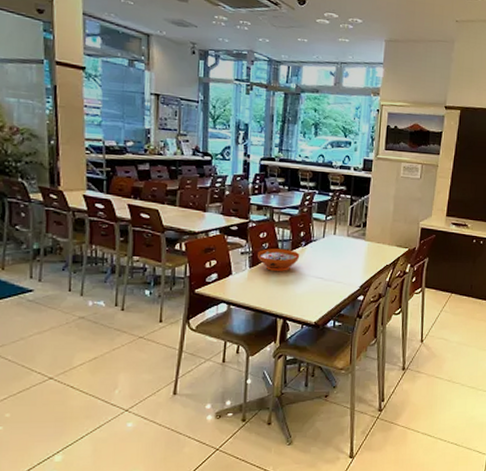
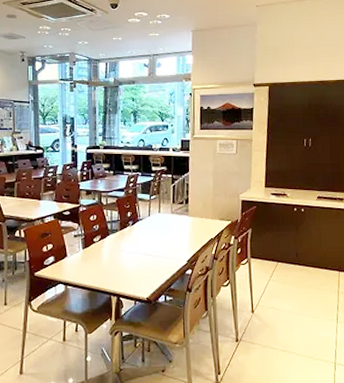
decorative bowl: present [257,248,300,271] -> none [88,229,129,251]

